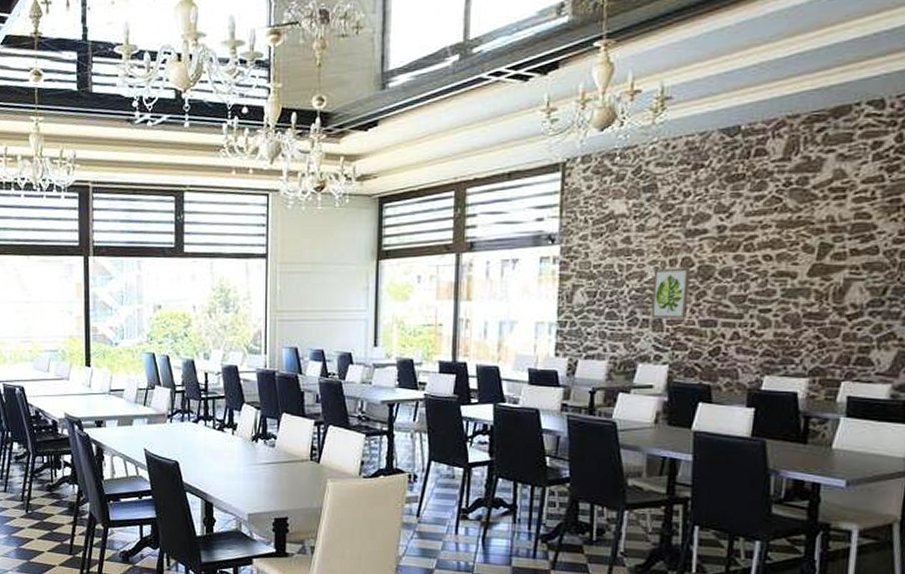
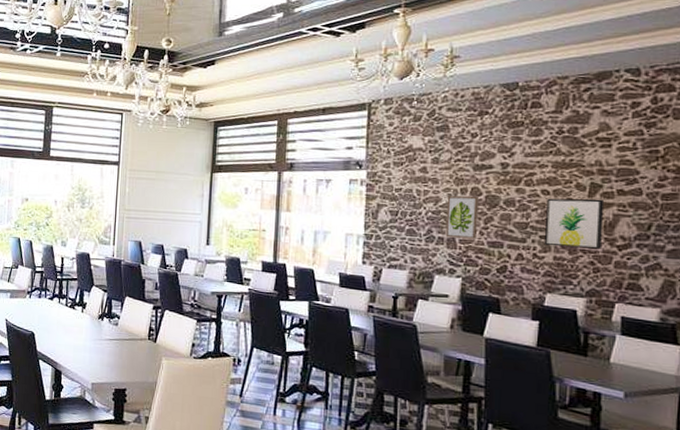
wall art: none [763,261,835,321] -> present [544,198,605,249]

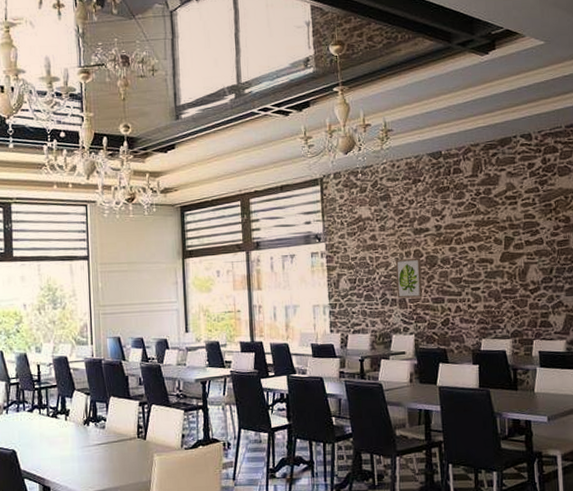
wall art: present [544,198,605,249] -> none [474,250,518,297]

